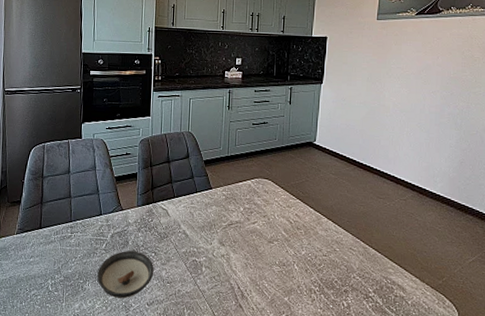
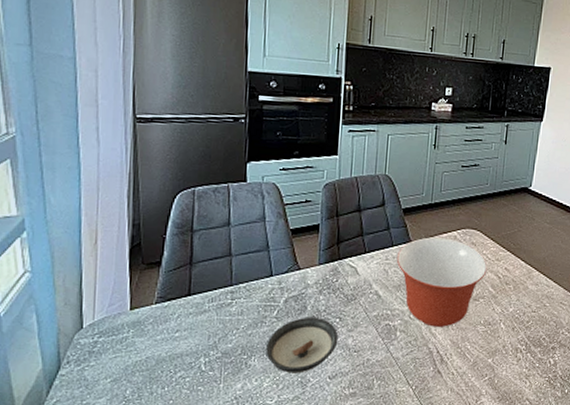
mixing bowl: none [200,185,280,266] -> present [396,237,488,327]

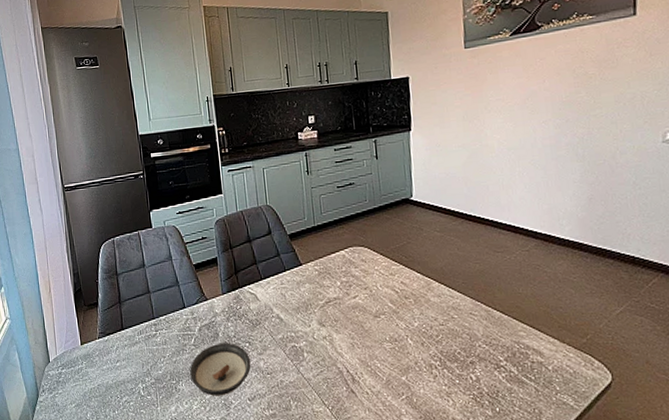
mixing bowl: present [396,237,488,327] -> none [290,258,383,346]

